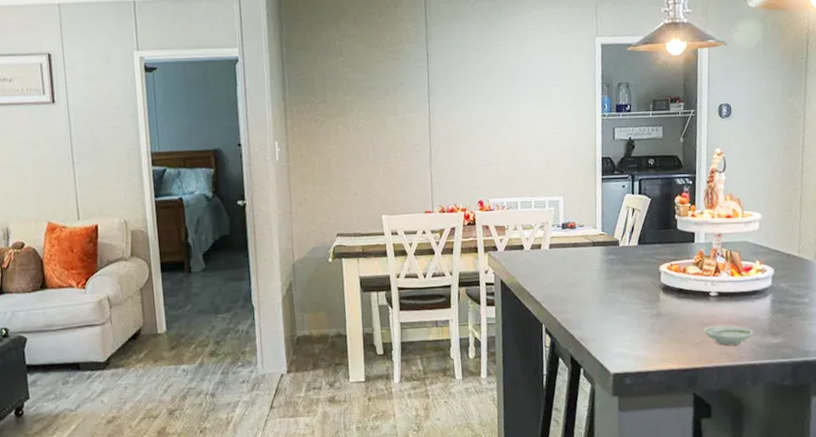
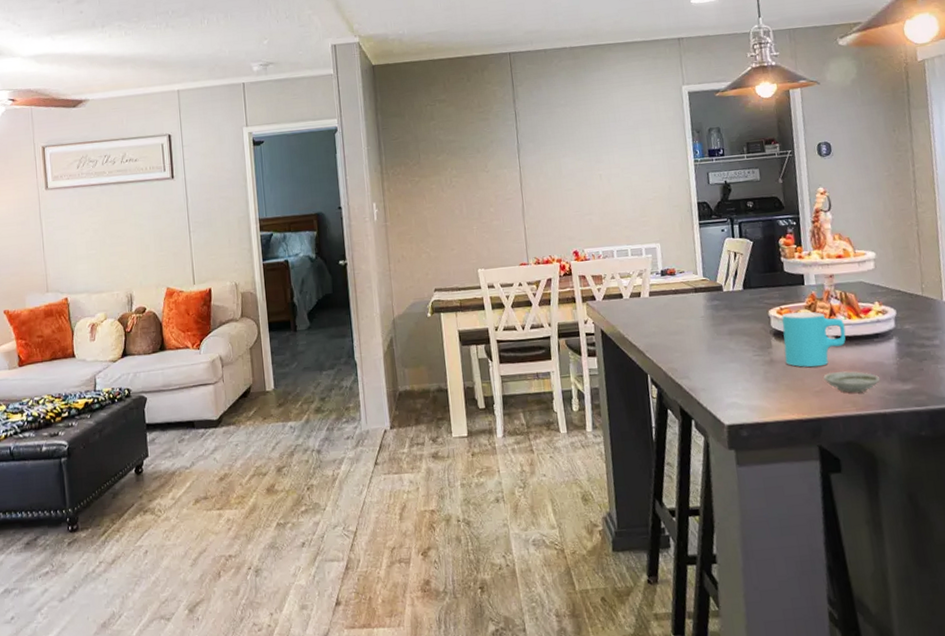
cup: none [670,268,728,321] -> present [782,311,846,367]

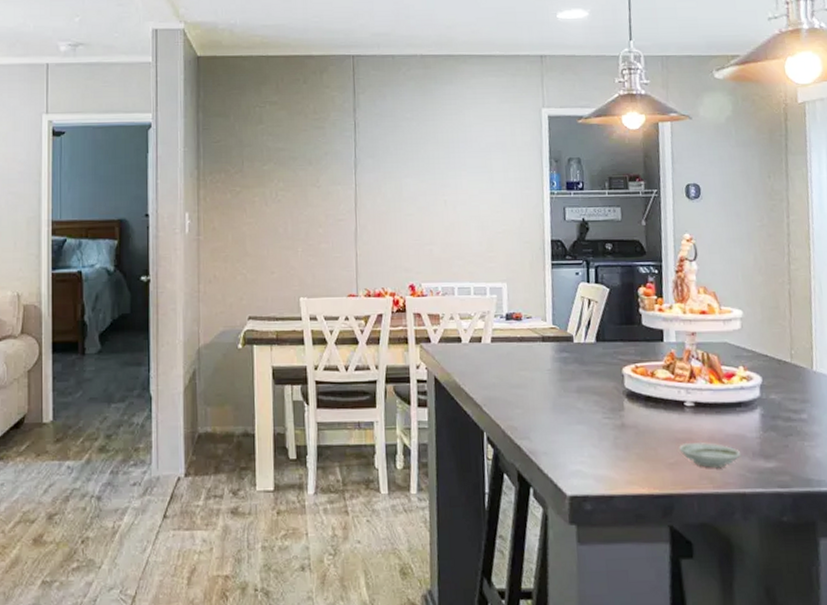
cup: present [782,311,846,367] -> none [636,371,706,436]

